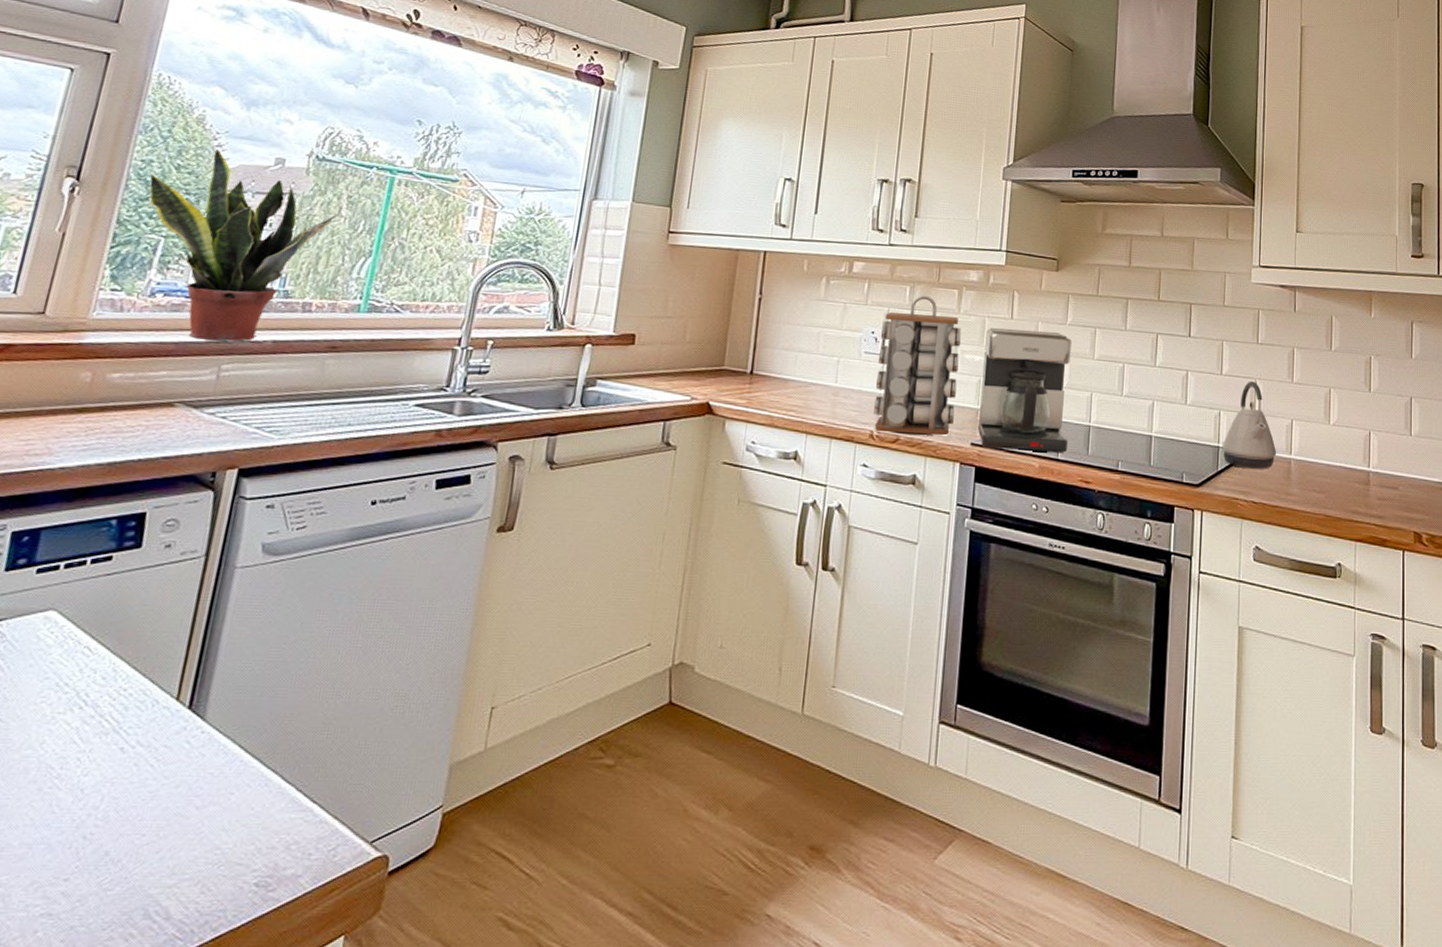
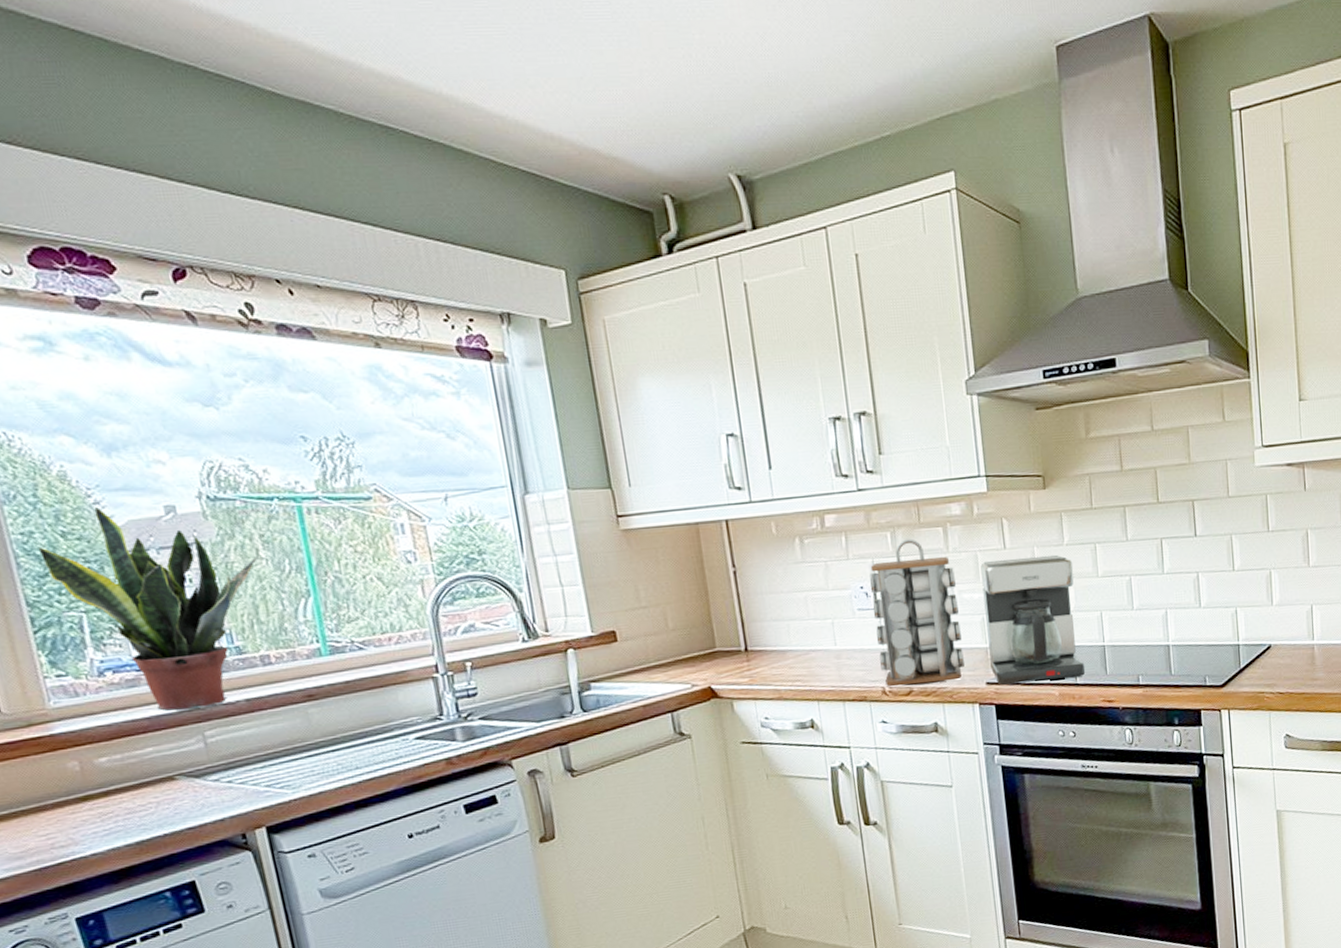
kettle: present [1221,381,1277,470] -> none [1242,571,1299,662]

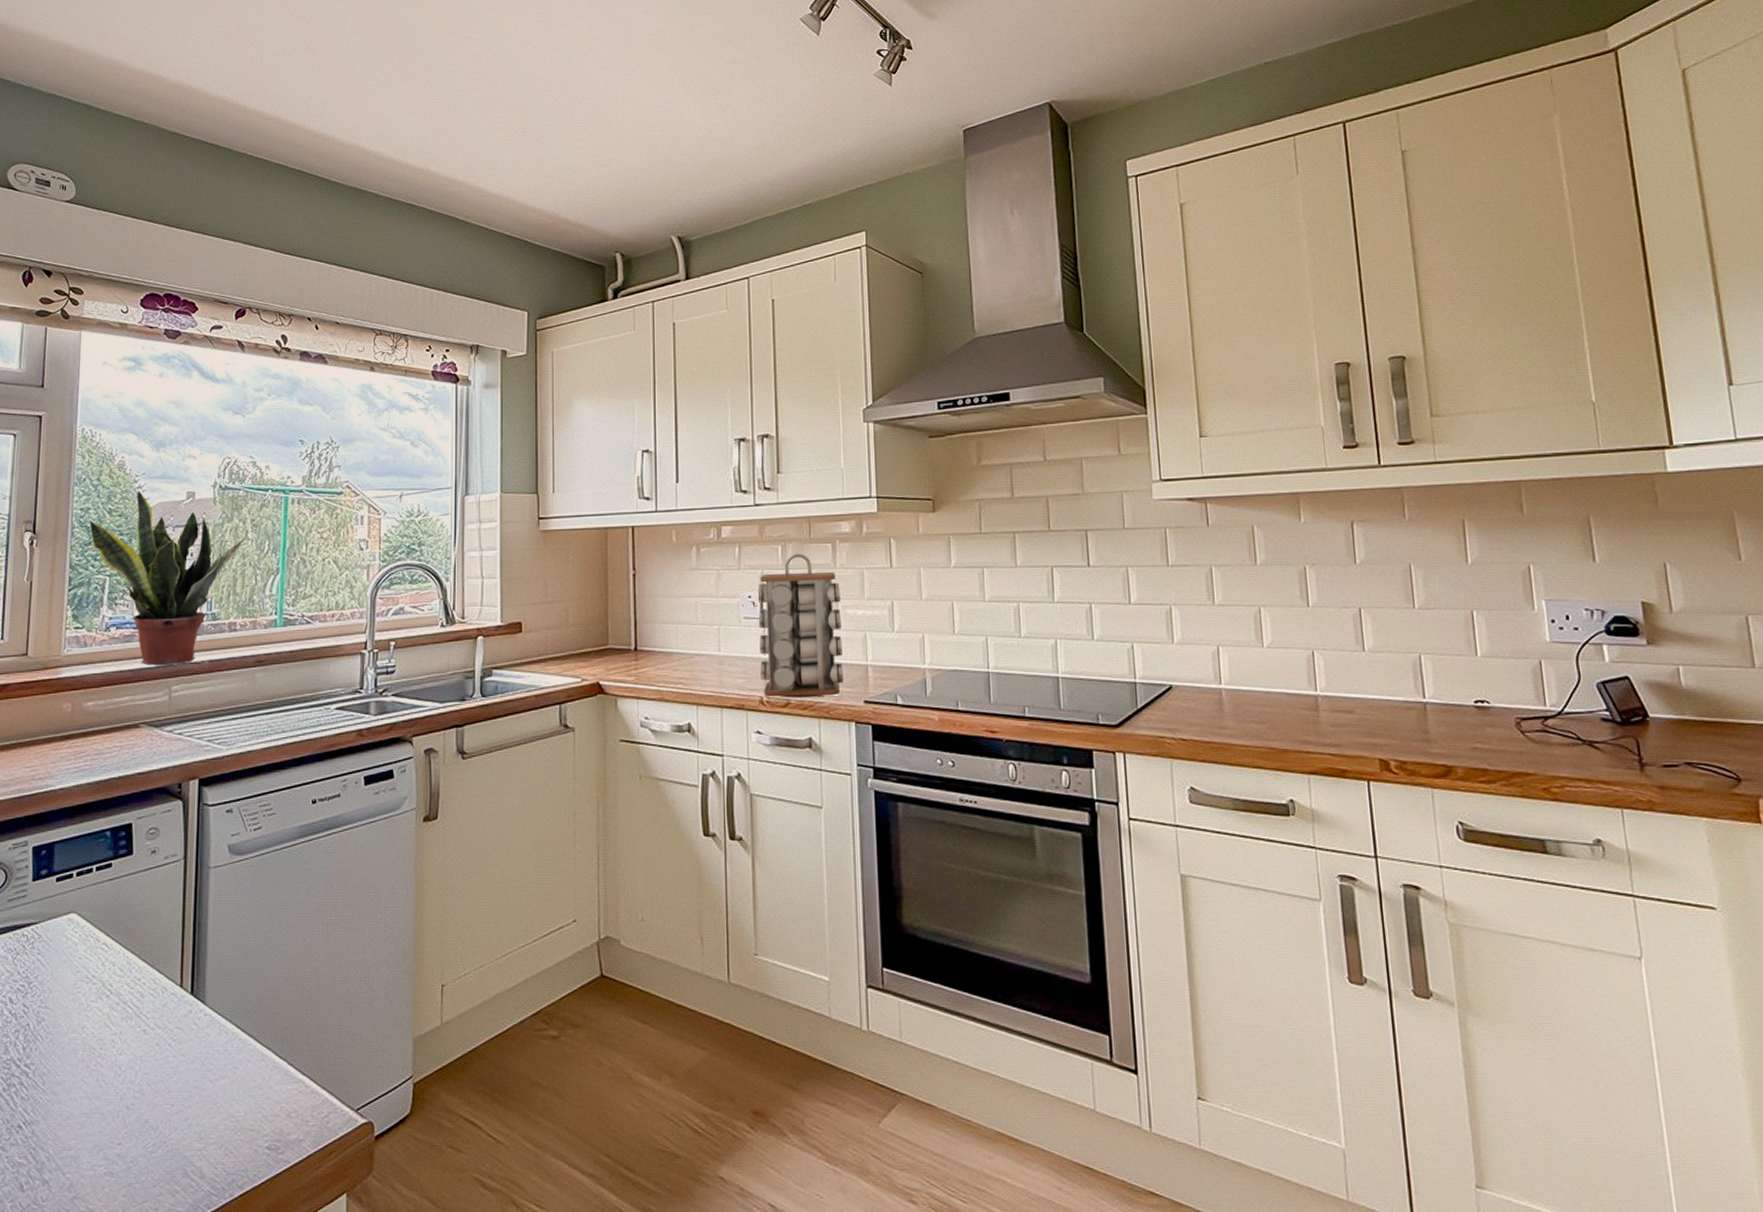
coffee maker: present [980,554,1086,685] -> none [866,576,968,705]

